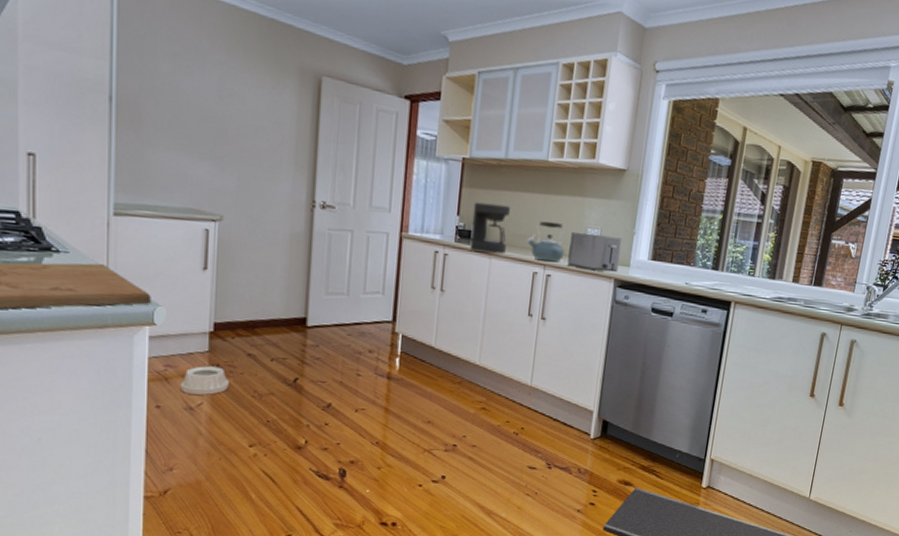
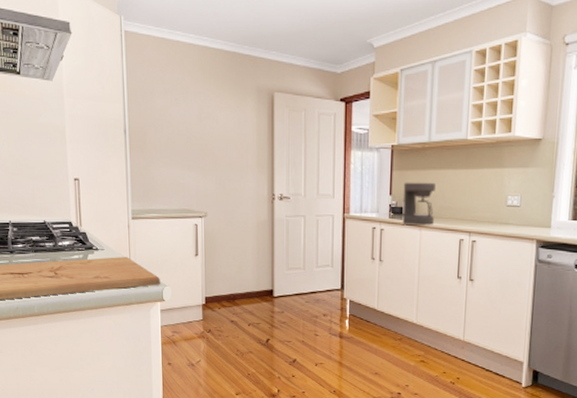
pet bowl: present [180,366,229,396] -> none [184,331,218,355]
kettle: present [526,221,565,262] -> none [451,192,488,229]
toaster: present [567,231,622,273] -> none [491,200,542,234]

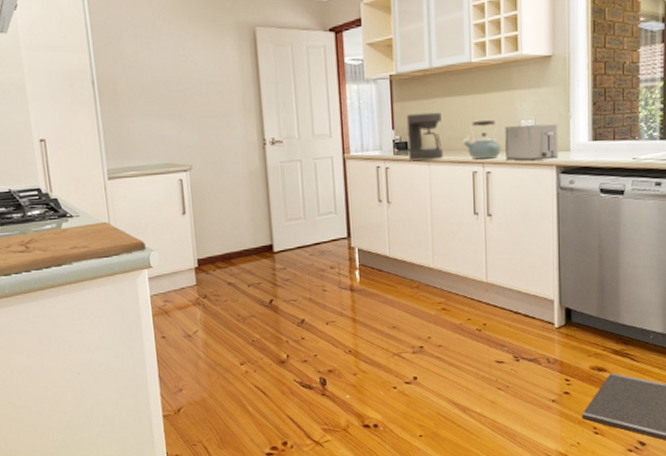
kettle: none [451,192,488,229] -> present [461,119,501,160]
toaster: none [491,200,542,234] -> present [505,123,559,161]

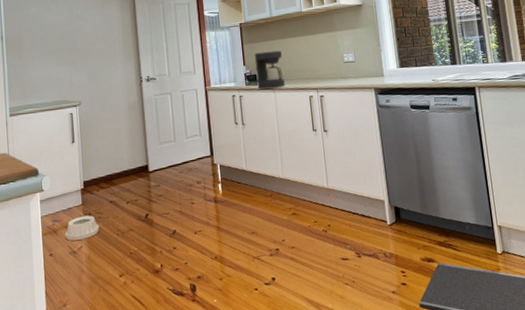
pet bowl: none [177,297,217,325] -> present [64,215,99,242]
kettle: present [461,119,501,160] -> none [298,54,331,86]
toaster: present [505,123,559,161] -> none [332,56,376,86]

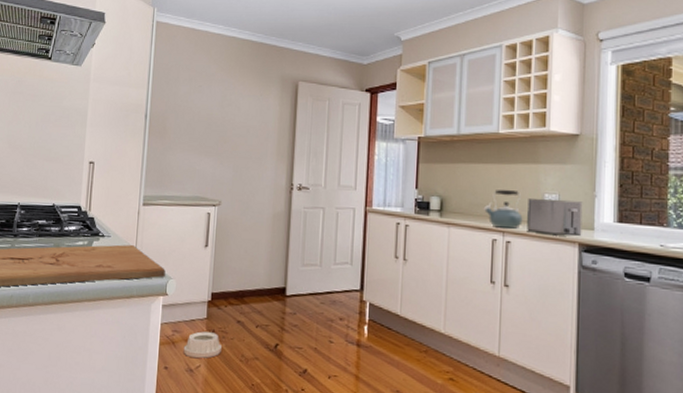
coffee maker: present [254,50,285,89] -> none [429,175,465,223]
kettle: none [298,54,331,86] -> present [483,189,523,229]
toaster: none [332,56,376,86] -> present [527,197,583,237]

